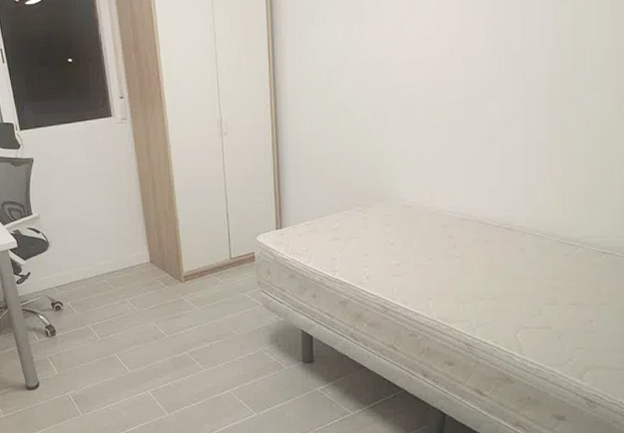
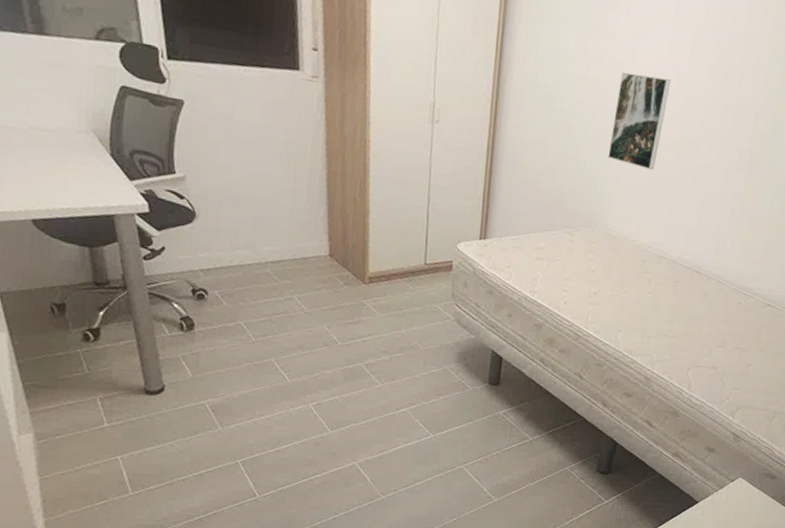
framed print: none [390,46,446,137] -> present [608,71,672,171]

